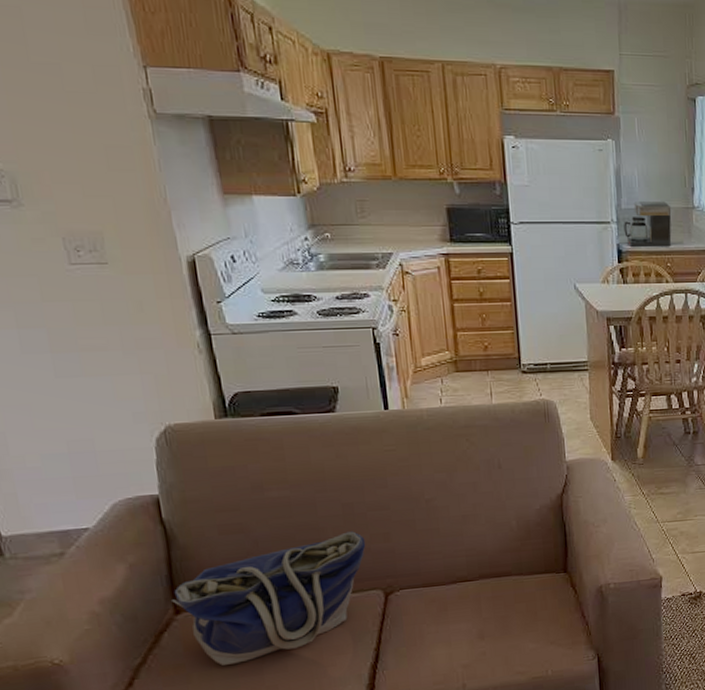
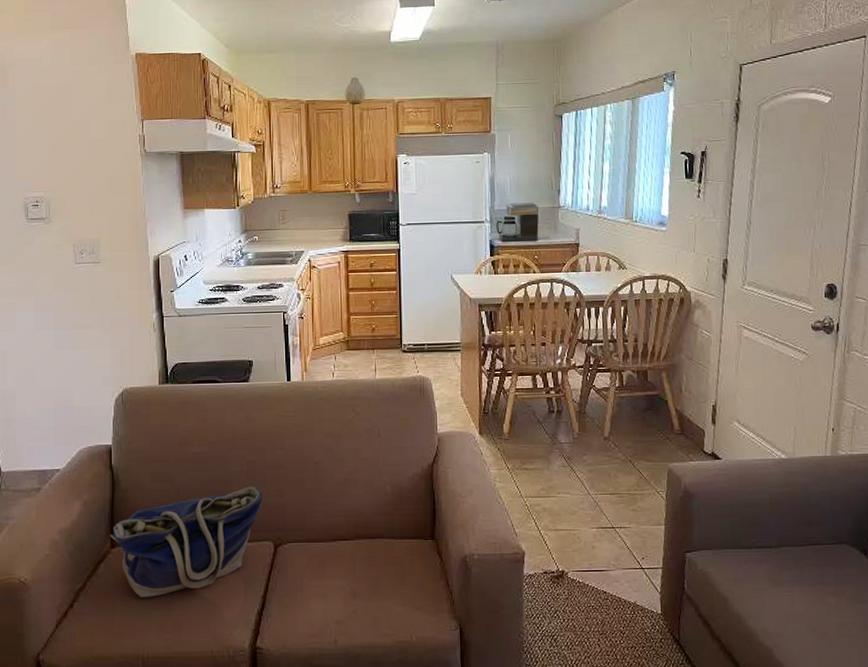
vase: none [430,30,459,68] -> present [345,77,366,106]

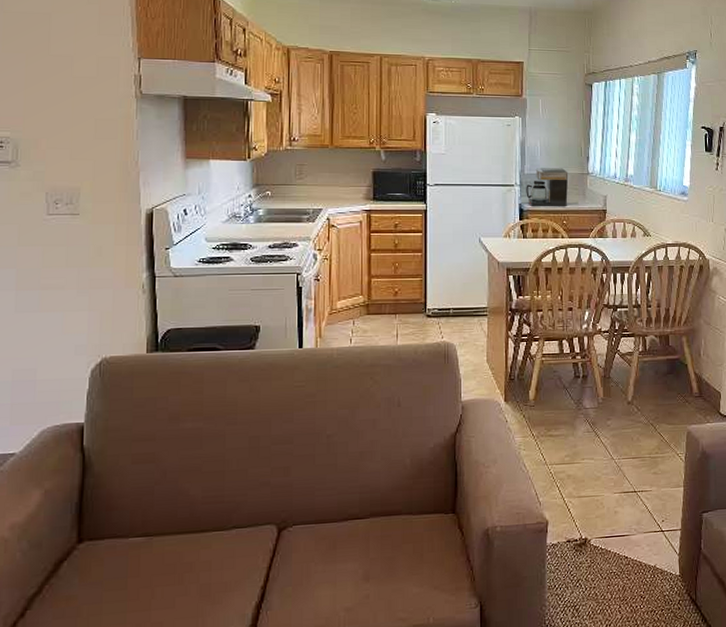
tote bag: present [109,486,263,597] -> none [76,464,266,599]
vase: present [345,77,366,106] -> none [372,31,395,60]

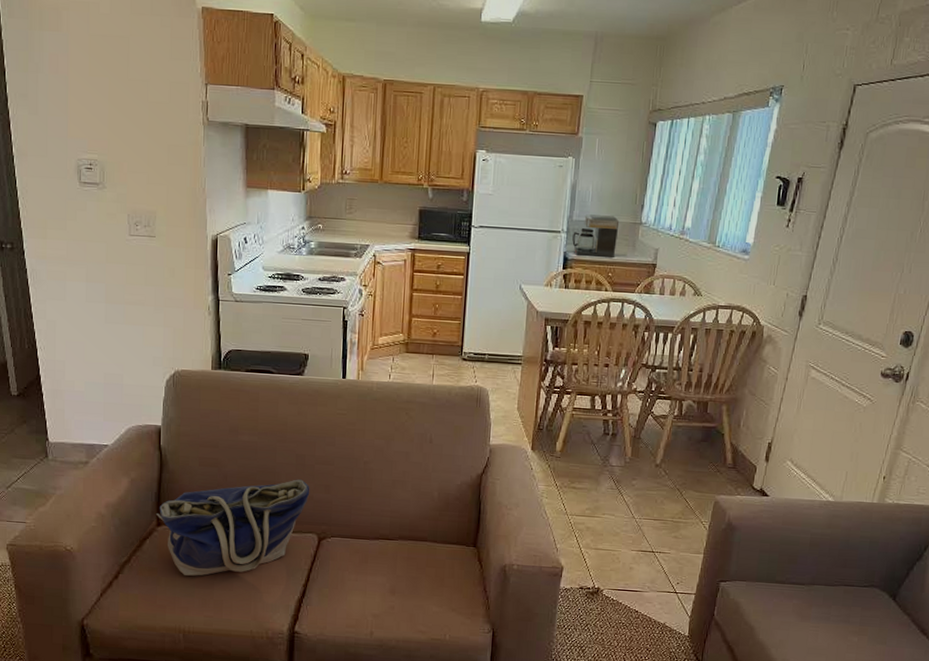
tote bag: none [76,464,266,599] -> present [155,479,310,576]

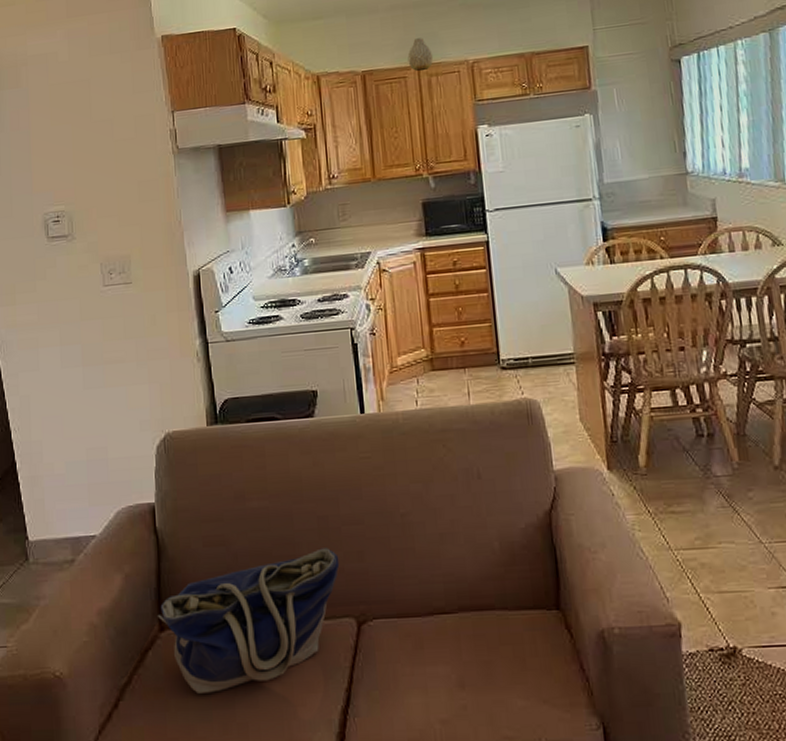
vase: none [426,58,449,91] -> present [407,38,434,72]
coffee maker: present [572,214,620,259] -> none [607,170,664,224]

